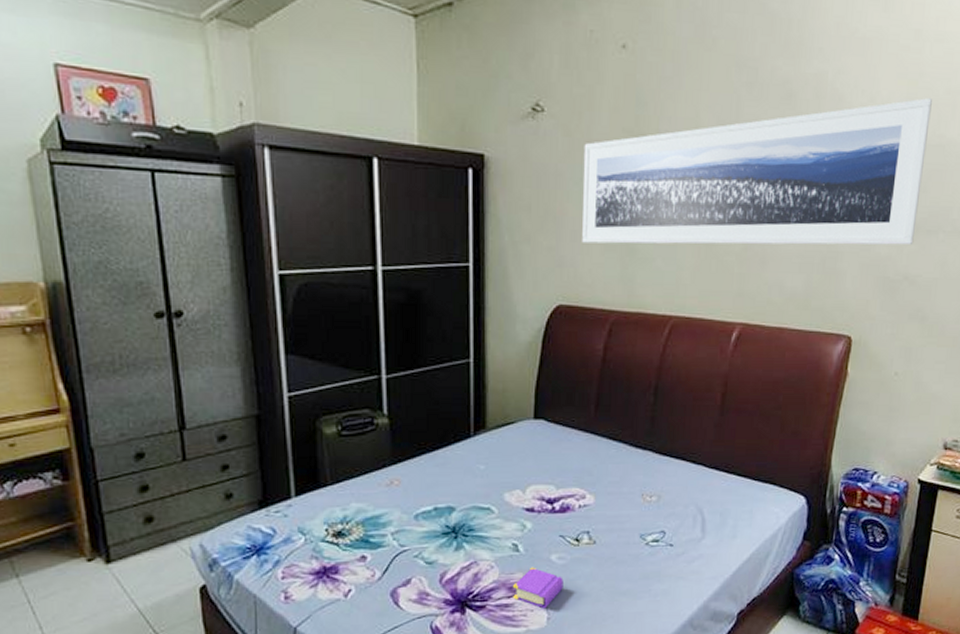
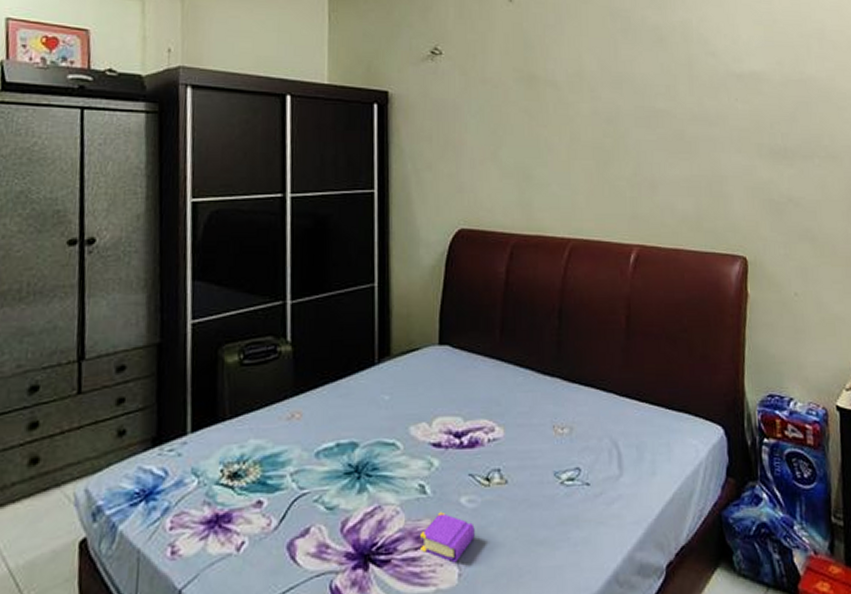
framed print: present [582,98,932,246] -> none [479,41,792,171]

